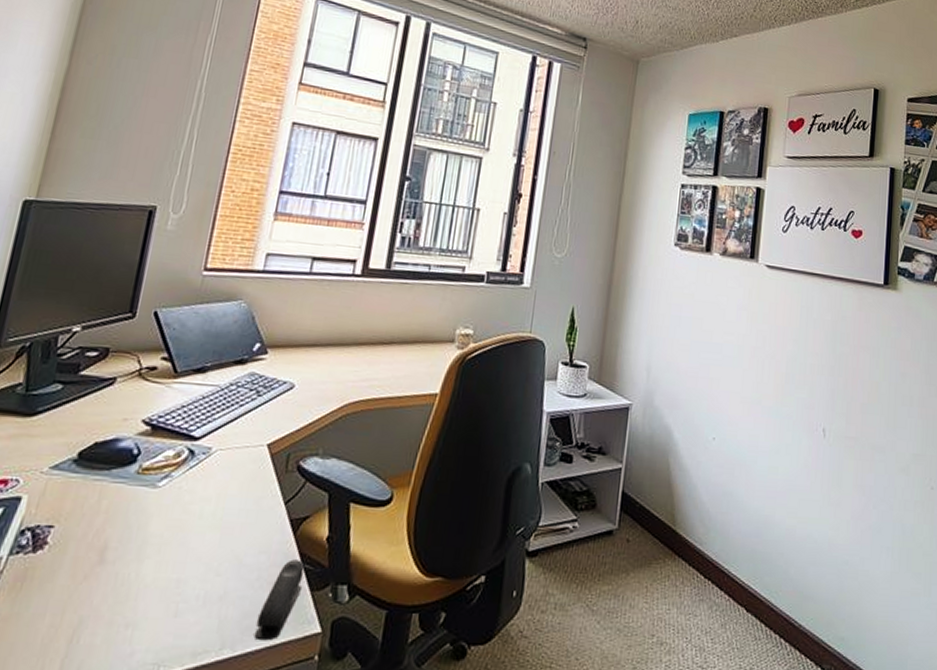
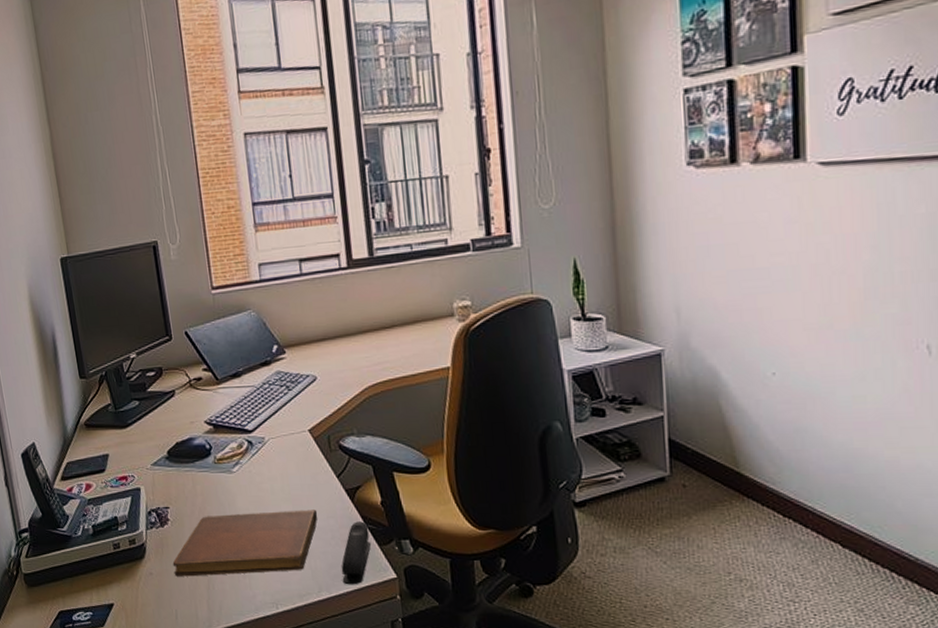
notebook: none [26,540,249,625] -> present [172,509,318,577]

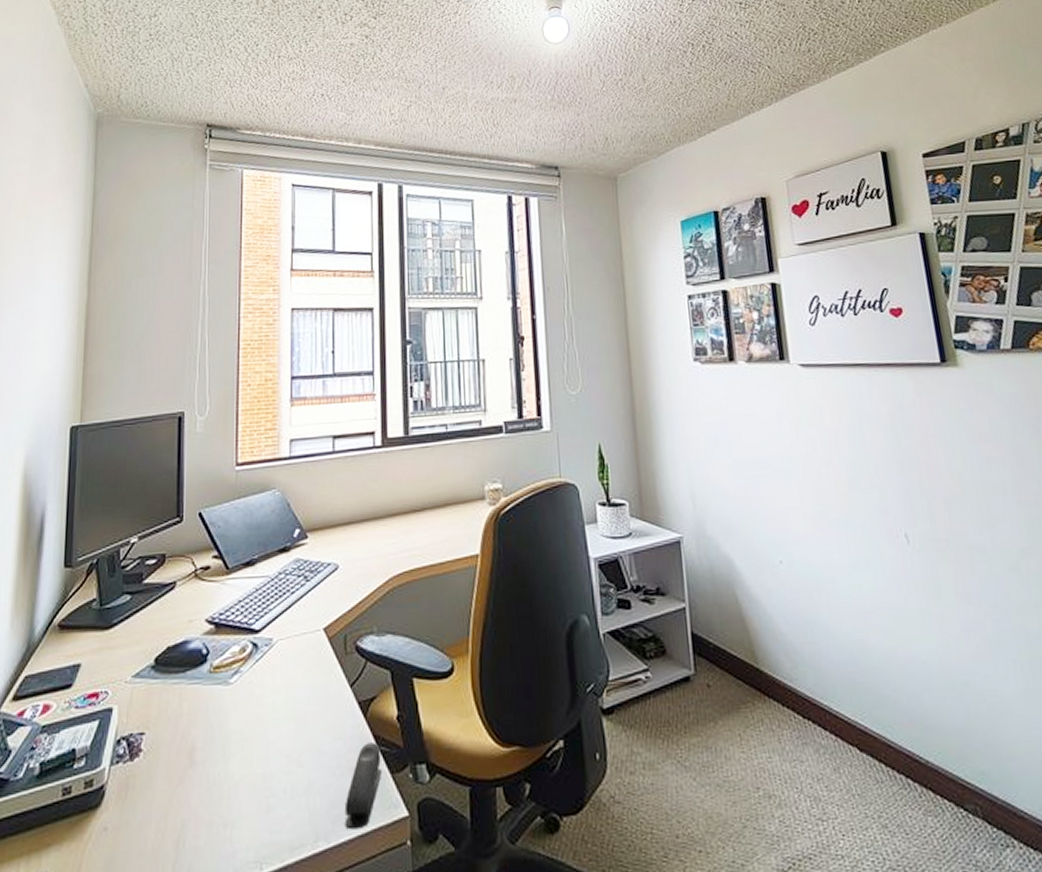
notebook: present [172,509,318,577] -> none [136,729,324,831]

